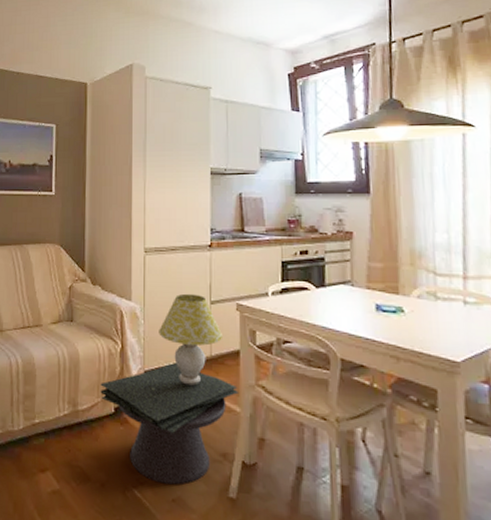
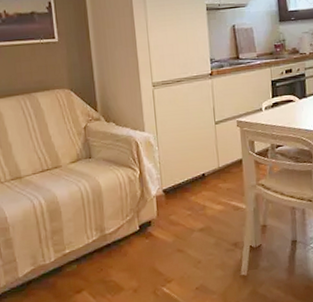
side table: present [100,363,240,485] -> none [124,178,244,278]
table lamp: present [159,293,222,386] -> none [172,117,227,195]

